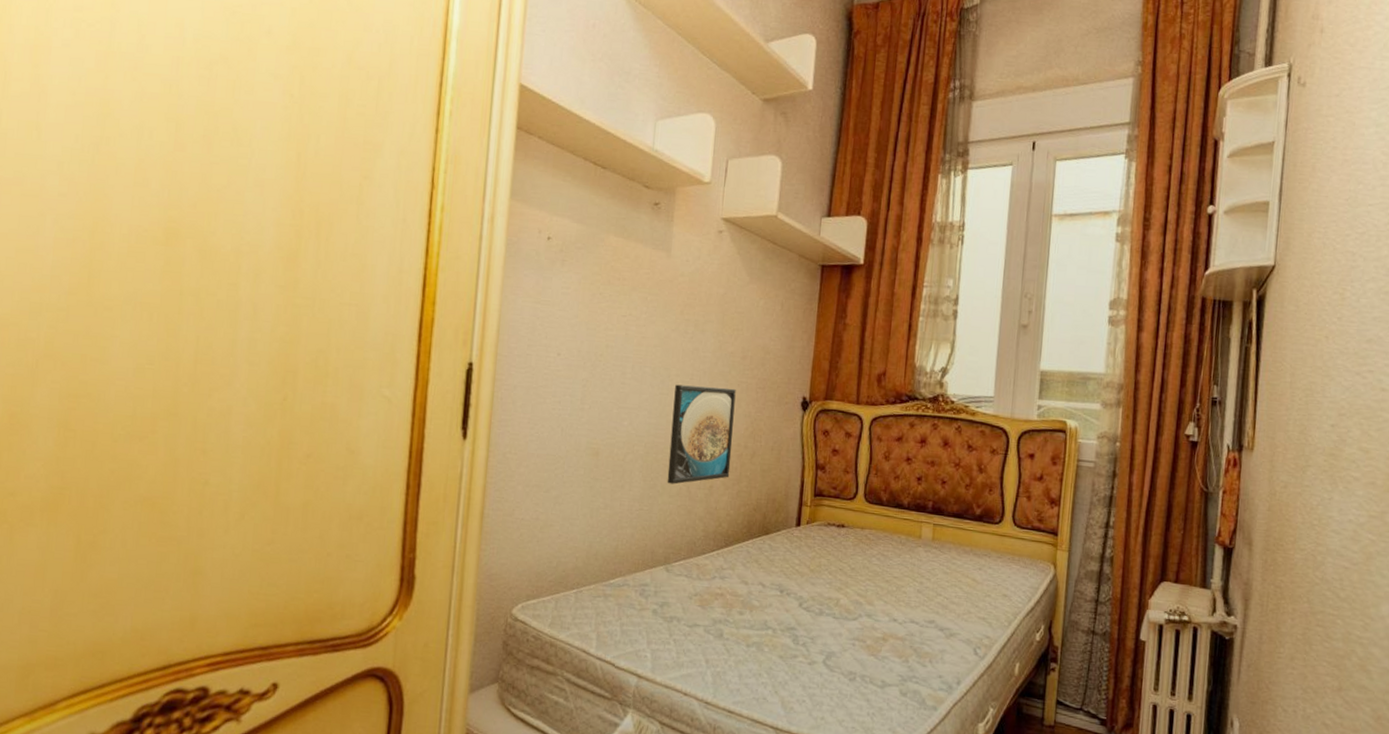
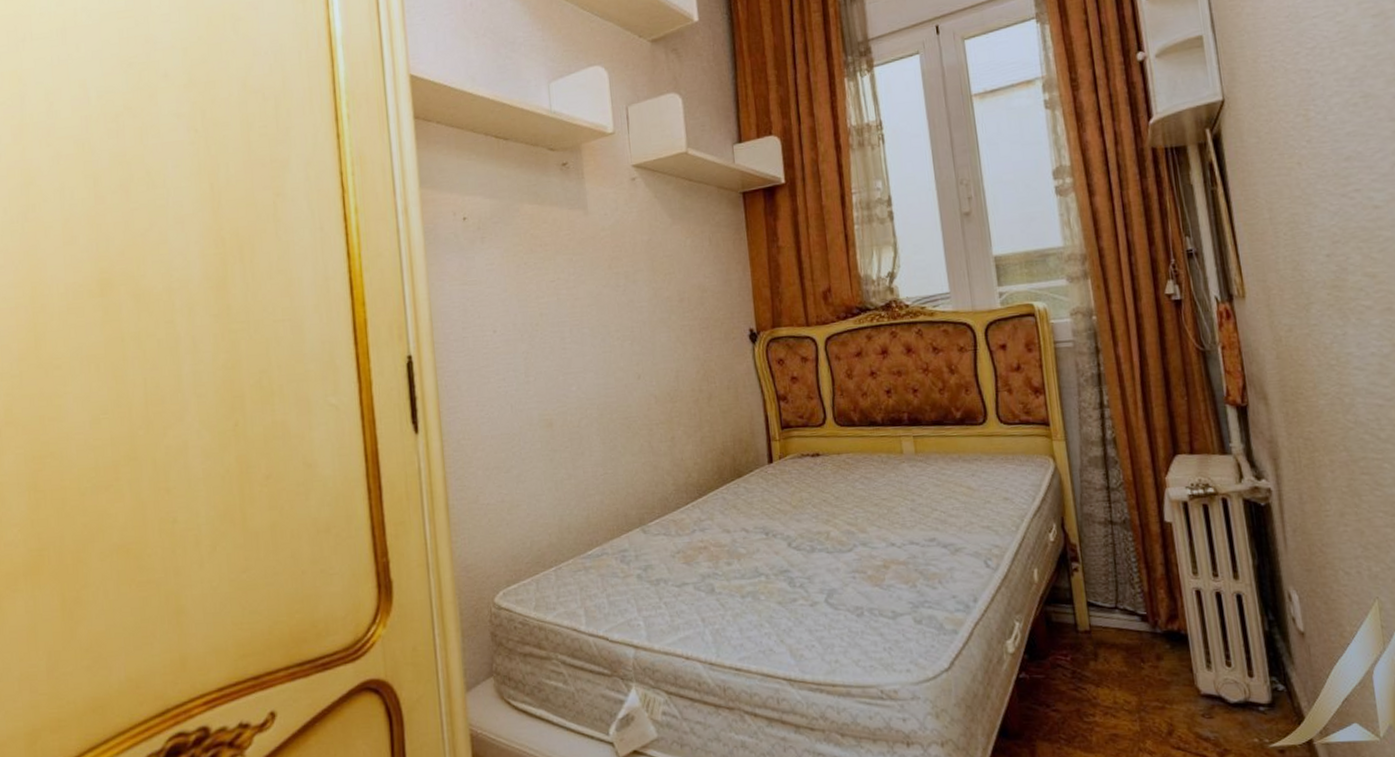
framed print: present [667,384,736,485] -> none [617,333,690,443]

